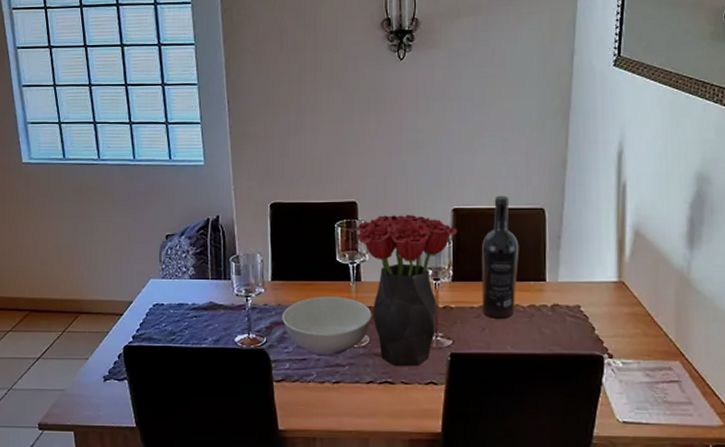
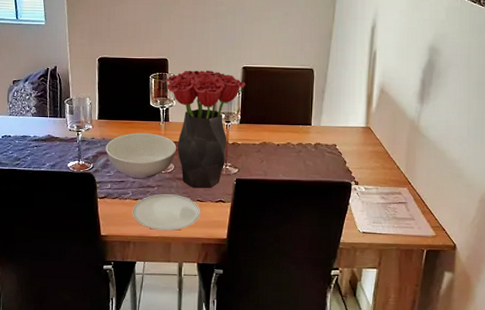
plate: none [317,375,407,424] -> present [132,194,201,231]
wine bottle: present [481,195,519,318] -> none [262,57,293,153]

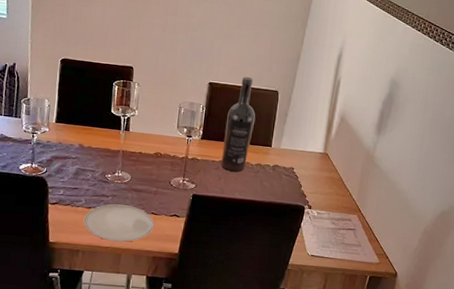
bowl: present [106,133,177,179] -> none [61,139,136,188]
bouquet: present [165,70,246,189] -> none [128,80,211,203]
wine bottle: none [262,57,293,153] -> present [221,76,256,172]

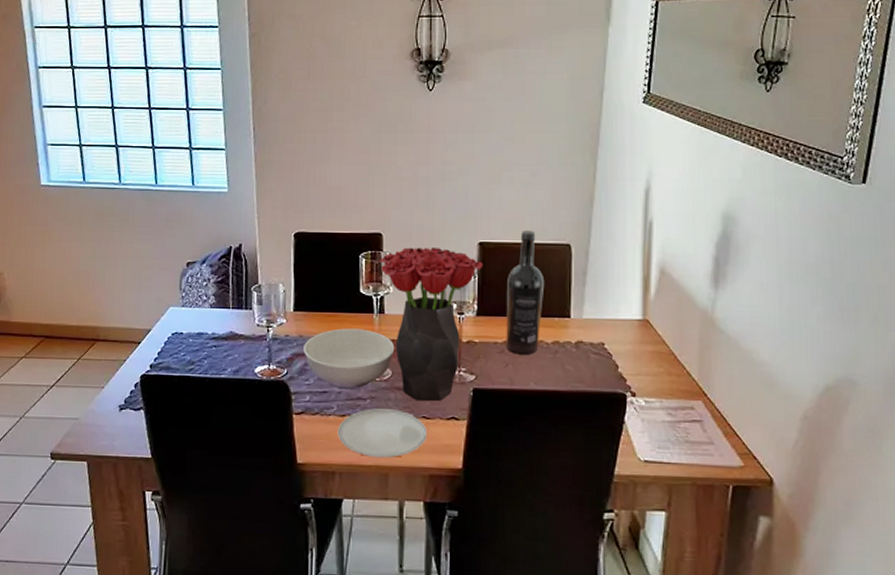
bowl: none [61,139,136,188] -> present [303,328,395,389]
bouquet: none [128,80,211,203] -> present [379,246,483,402]

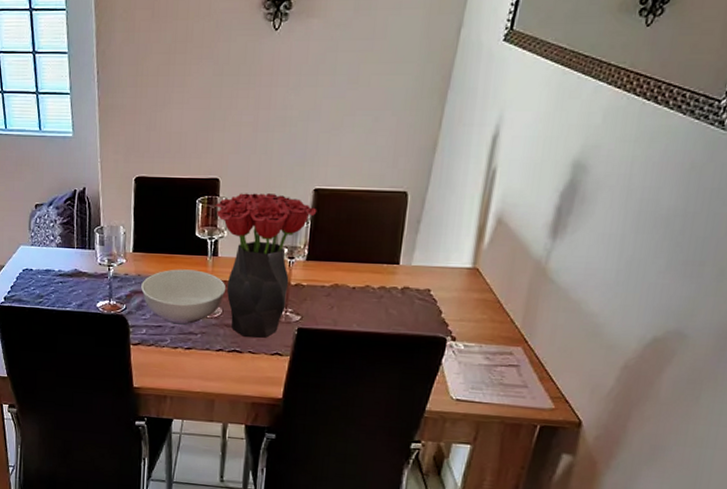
plate: present [337,409,428,459] -> none [170,342,253,387]
wine bottle: present [506,230,545,355] -> none [333,176,377,298]

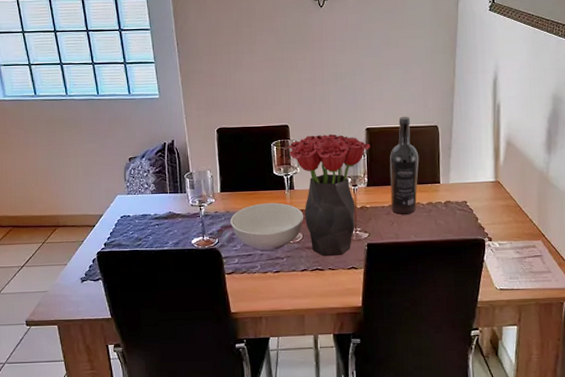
wine bottle: none [333,176,377,298] -> present [389,116,419,214]

